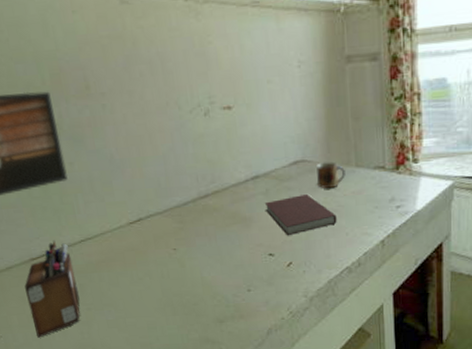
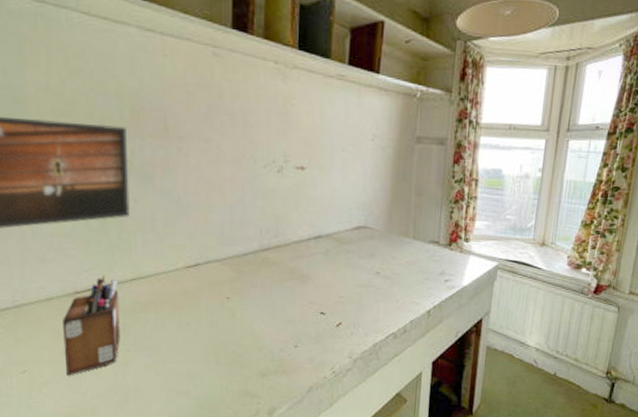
notebook: present [264,194,337,236] -> none [322,259,389,297]
mug: present [316,161,345,189] -> none [375,230,403,257]

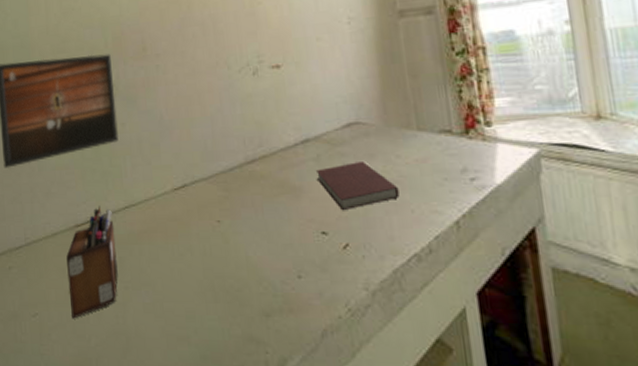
notebook: none [322,259,389,297] -> present [315,162,400,211]

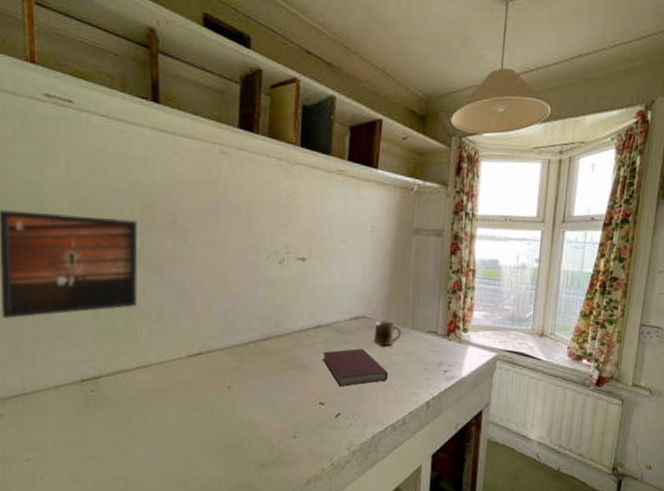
desk organizer: present [66,205,118,319] -> none [68,364,124,465]
mug: none [372,123,406,156] -> present [373,320,401,347]

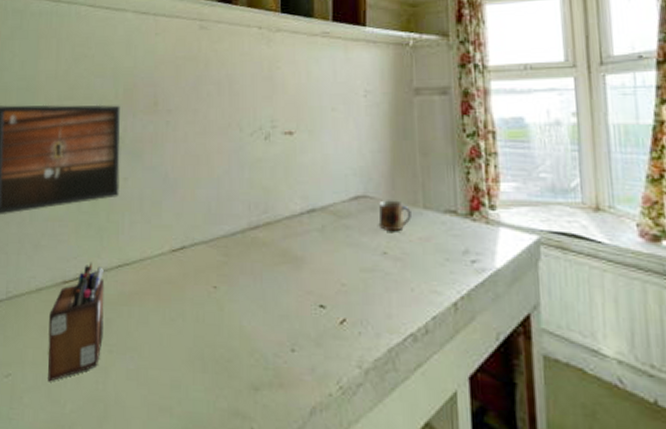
desk organizer: none [68,364,124,465] -> present [48,262,105,382]
notebook: present [322,349,388,387] -> none [319,236,401,285]

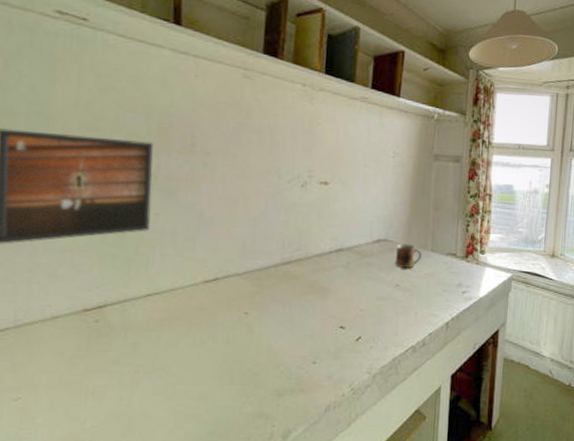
desk organizer: present [48,262,105,382] -> none [65,291,132,402]

